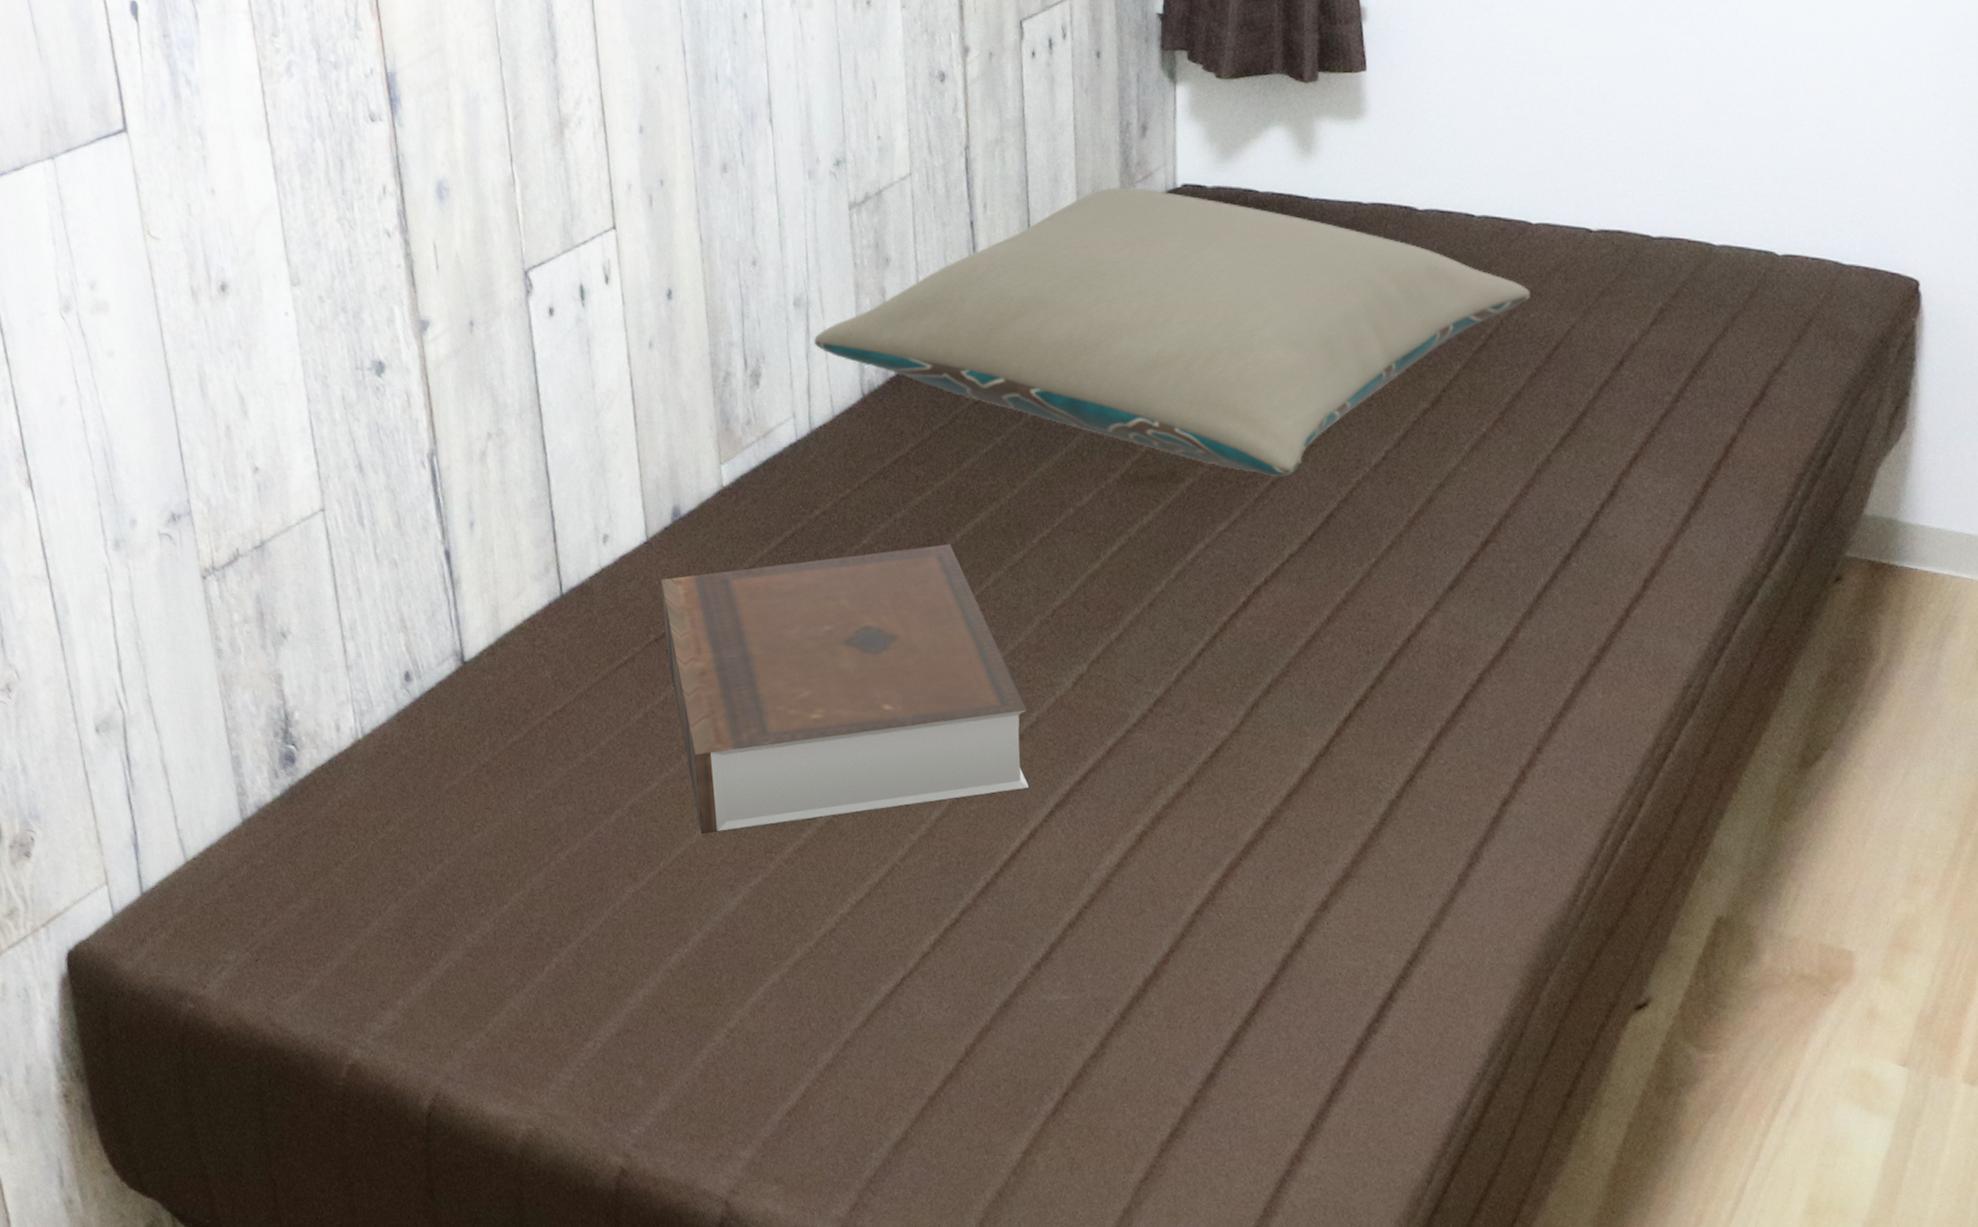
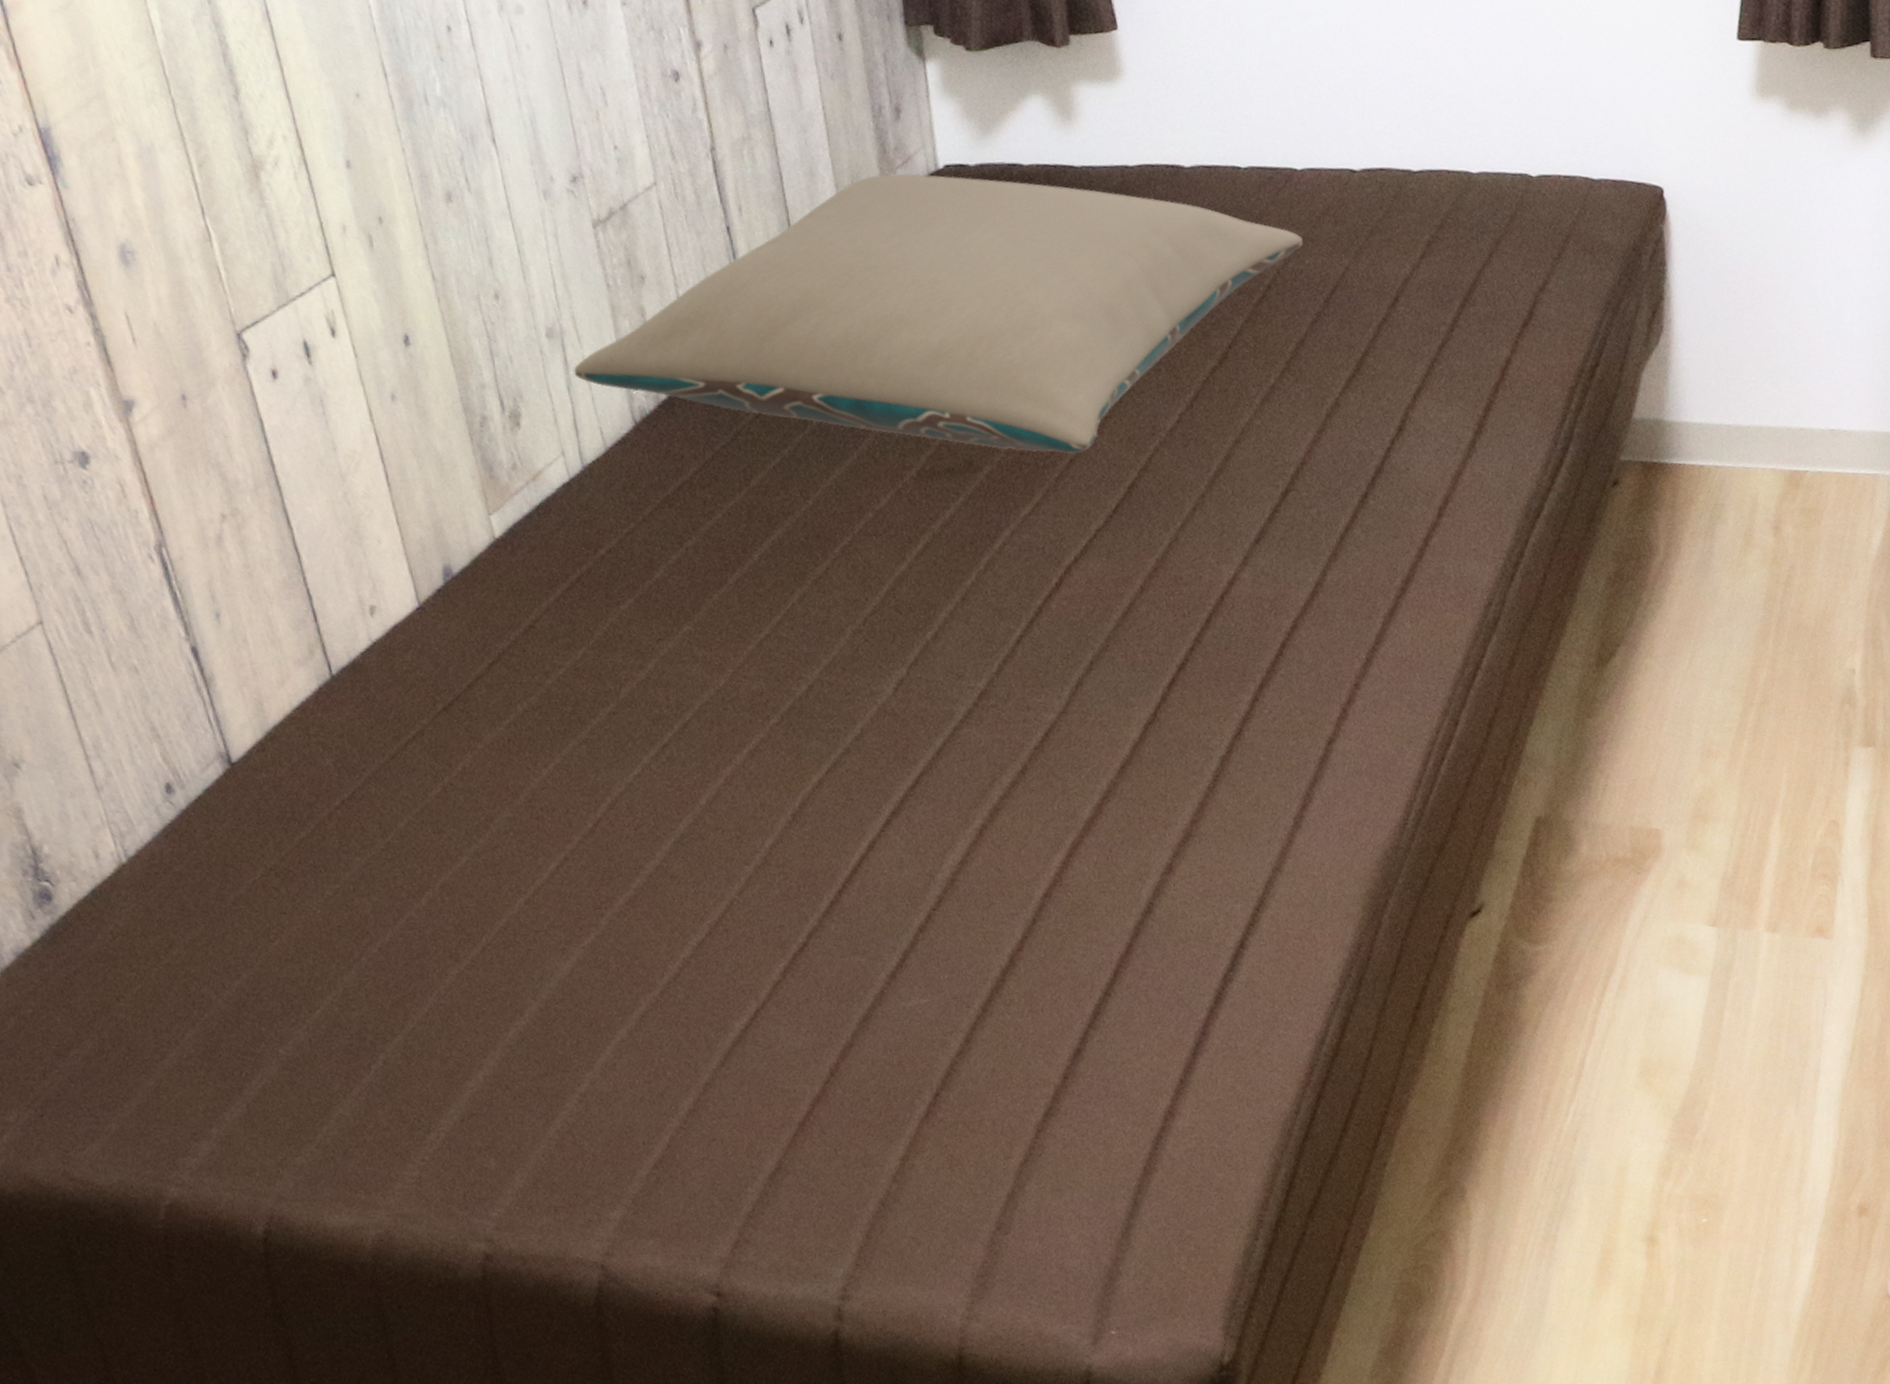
book: present [661,543,1030,834] -> none [441,565,862,901]

